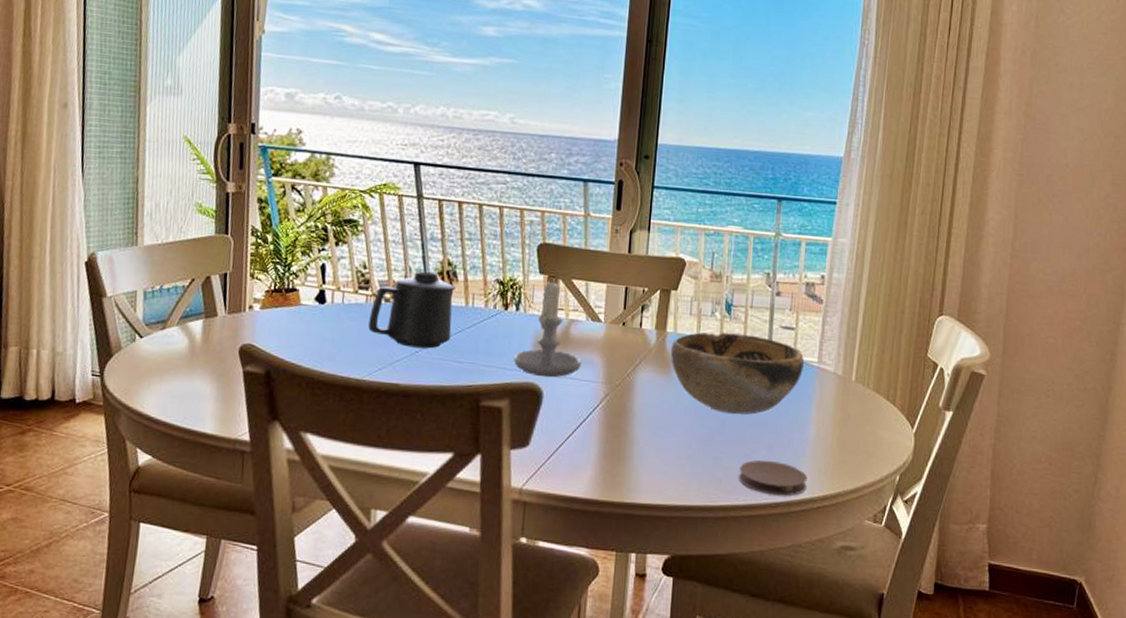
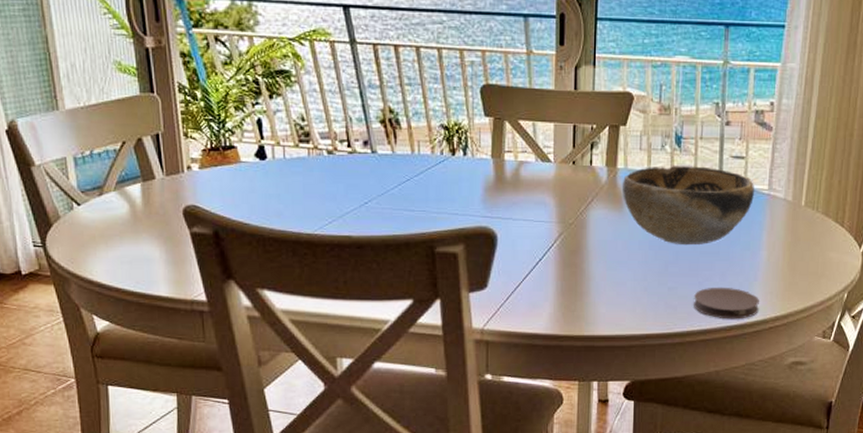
mug: present [368,271,455,349] -> none [314,120,399,199]
candle: present [514,279,582,378] -> none [465,121,534,221]

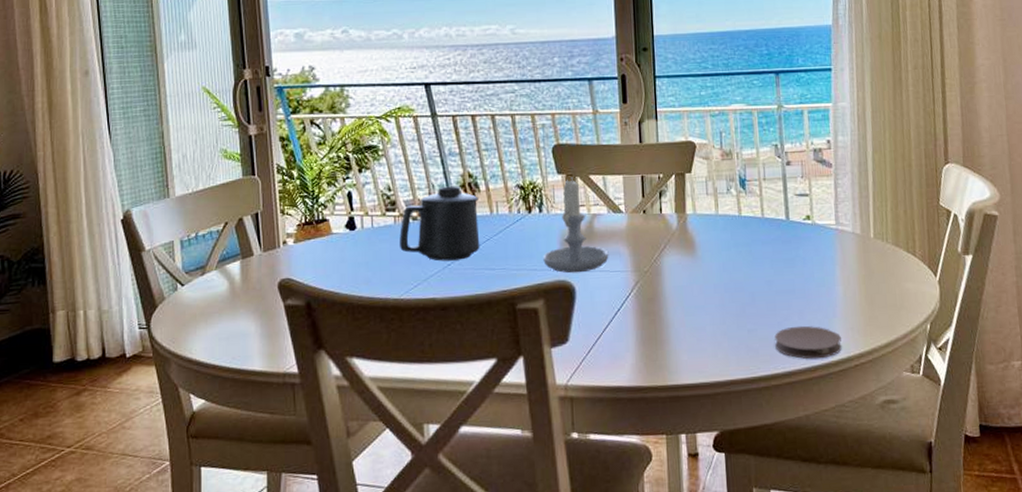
mug: none [314,120,399,199] -> present [399,186,480,261]
candle: none [465,121,534,221] -> present [543,177,609,274]
decorative bowl: present [621,166,754,246] -> none [692,206,823,286]

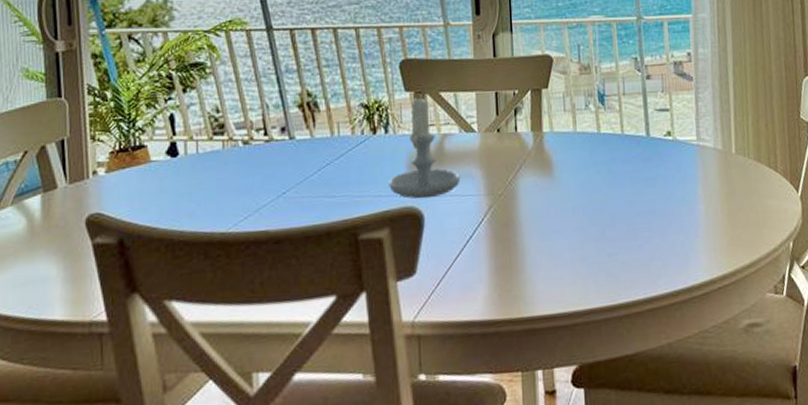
mug: present [399,186,480,261] -> none [228,105,319,190]
coaster: present [774,325,842,359] -> none [635,248,705,283]

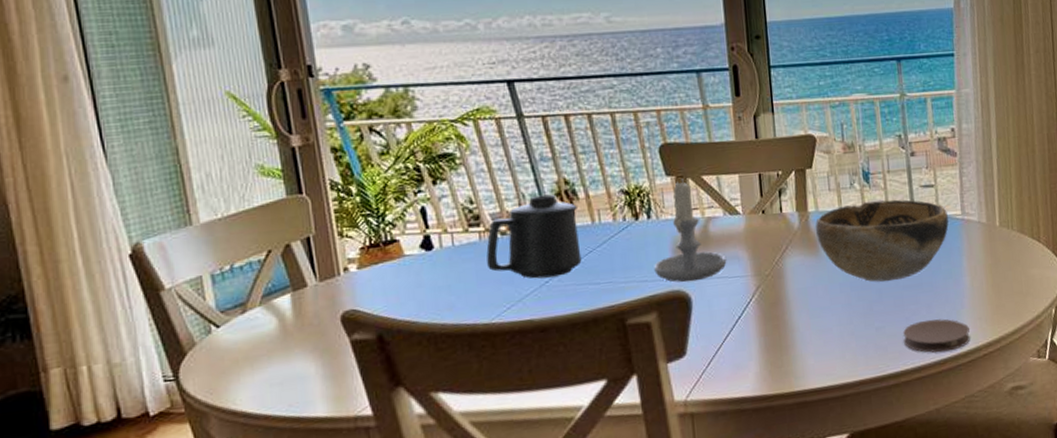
mug: none [228,105,319,190] -> present [486,194,582,279]
decorative bowl: none [549,122,684,207] -> present [815,199,949,282]
coaster: none [635,248,705,283] -> present [903,319,970,353]

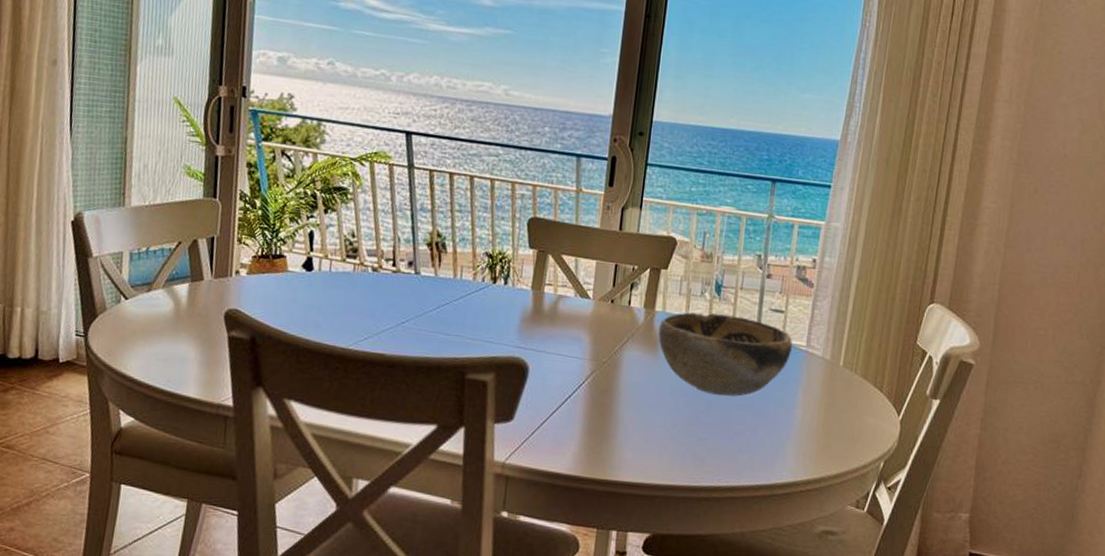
mug: present [486,194,582,279] -> none [355,241,444,320]
candle: present [654,178,727,283] -> none [500,253,569,353]
coaster: present [903,319,970,353] -> none [722,442,791,479]

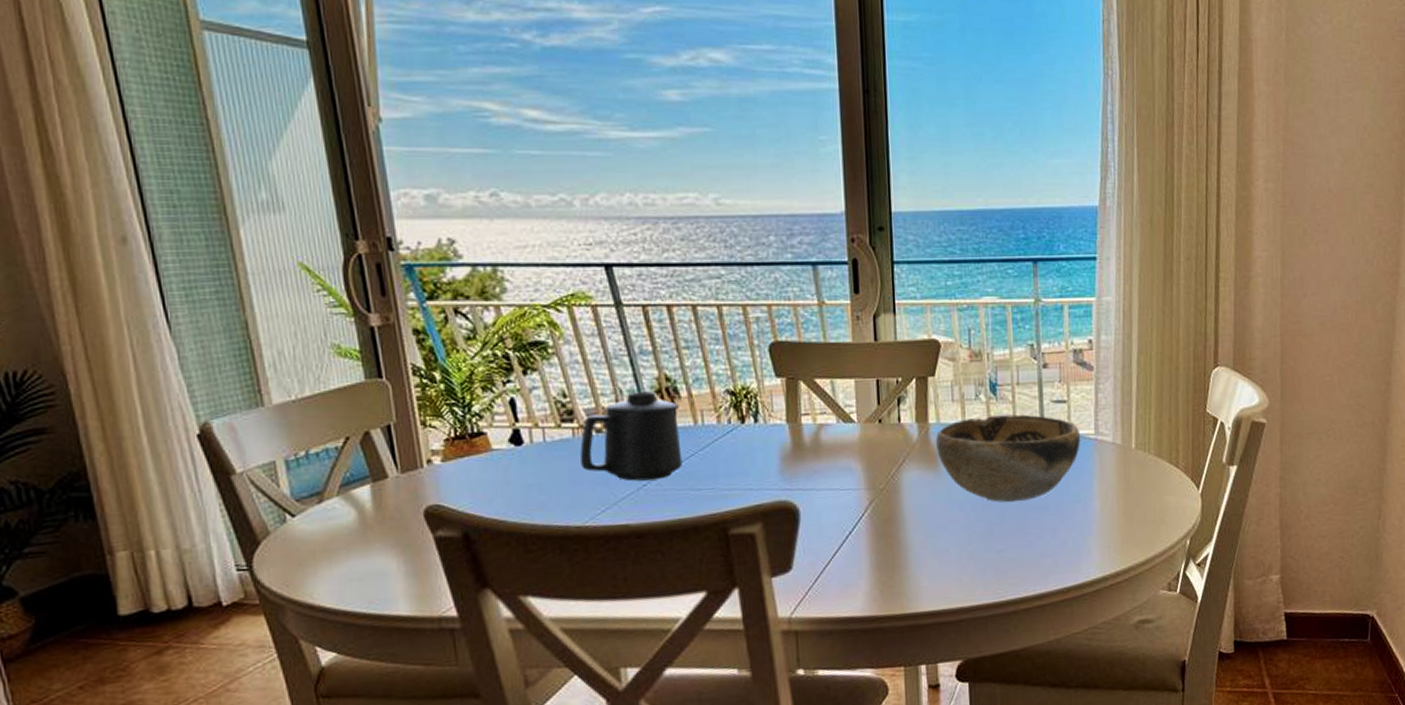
mug: none [355,241,444,320] -> present [580,391,683,481]

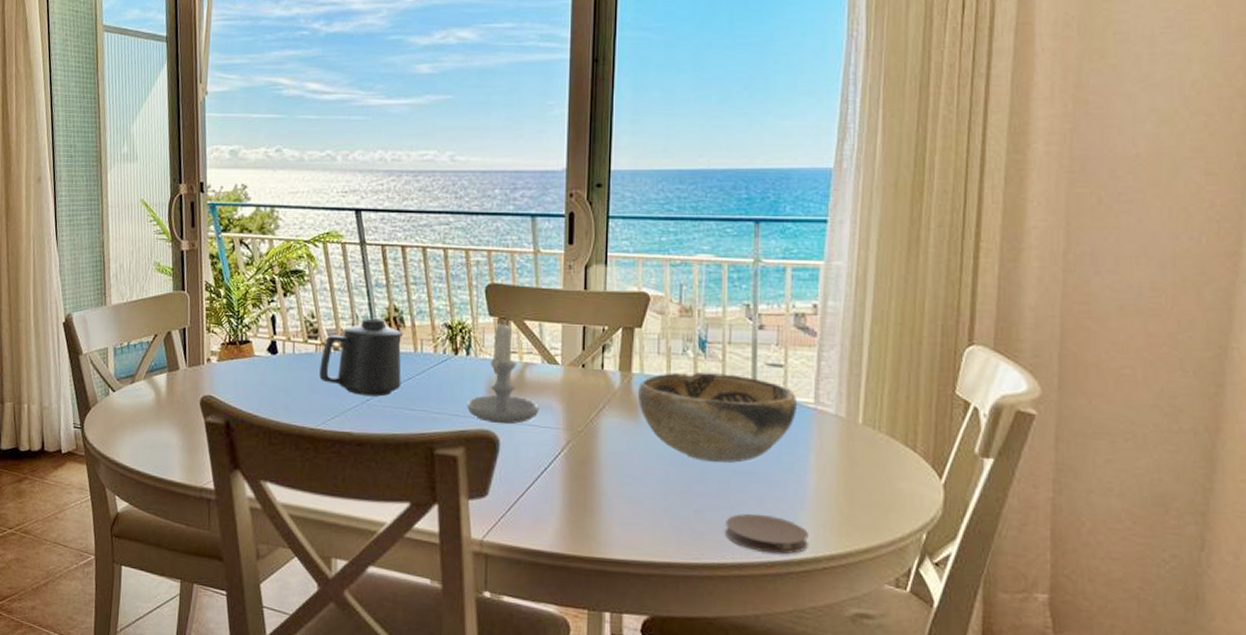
candle: none [760,381,839,493] -> present [467,320,540,425]
coaster: none [1024,544,1097,580] -> present [724,513,808,555]

